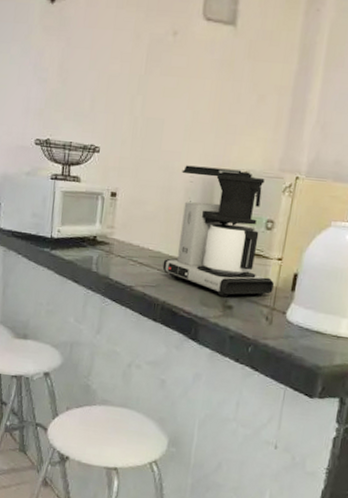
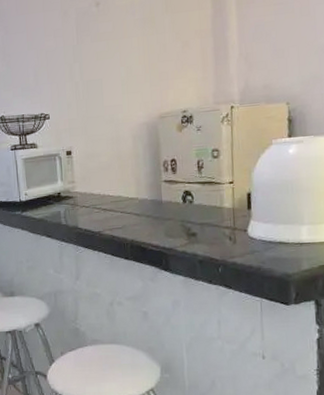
coffee maker: present [162,165,274,298] -> none [125,110,231,227]

